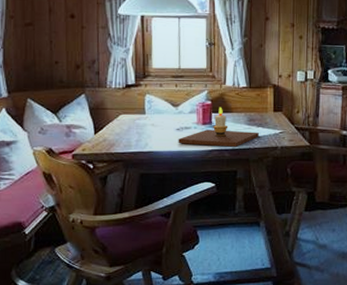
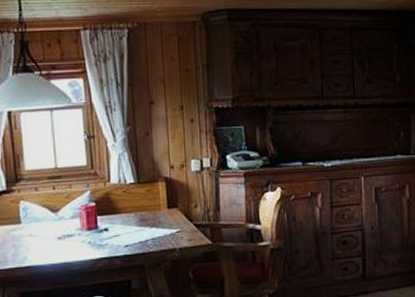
candle: present [178,107,259,147] -> none [60,208,153,255]

